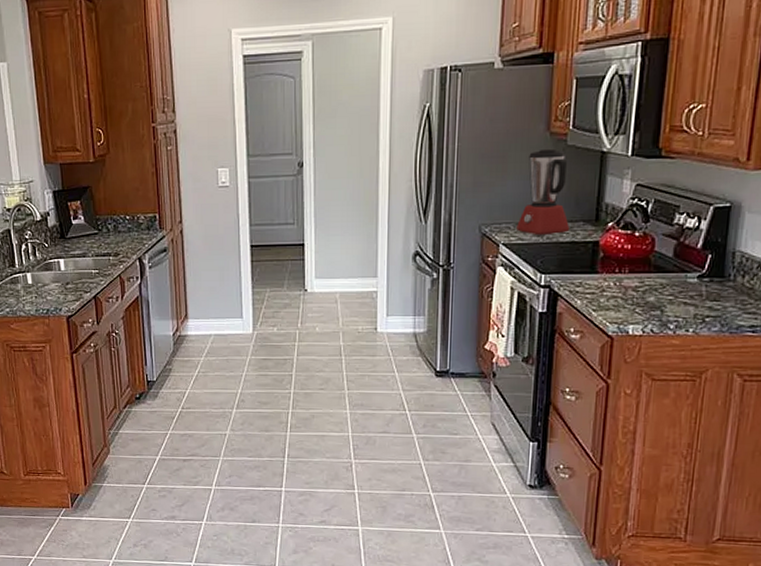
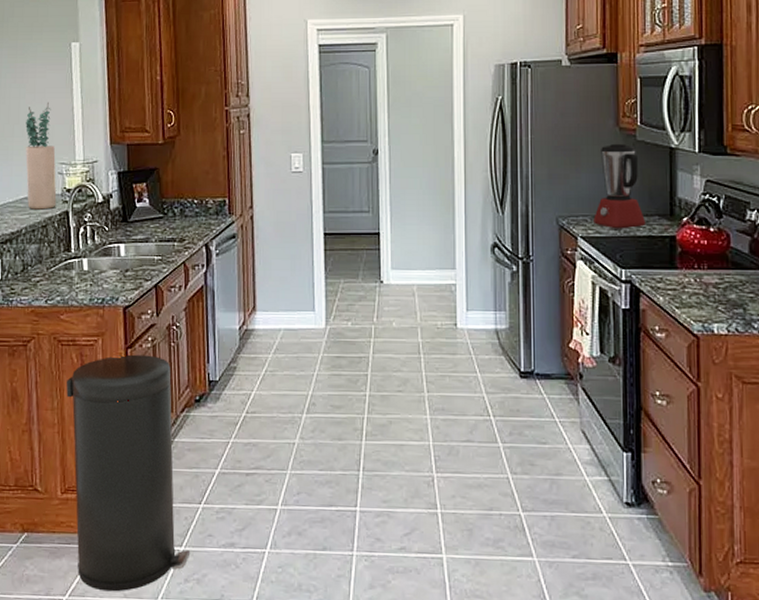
pedal bin: none [21,358,138,554] -> present [66,354,191,592]

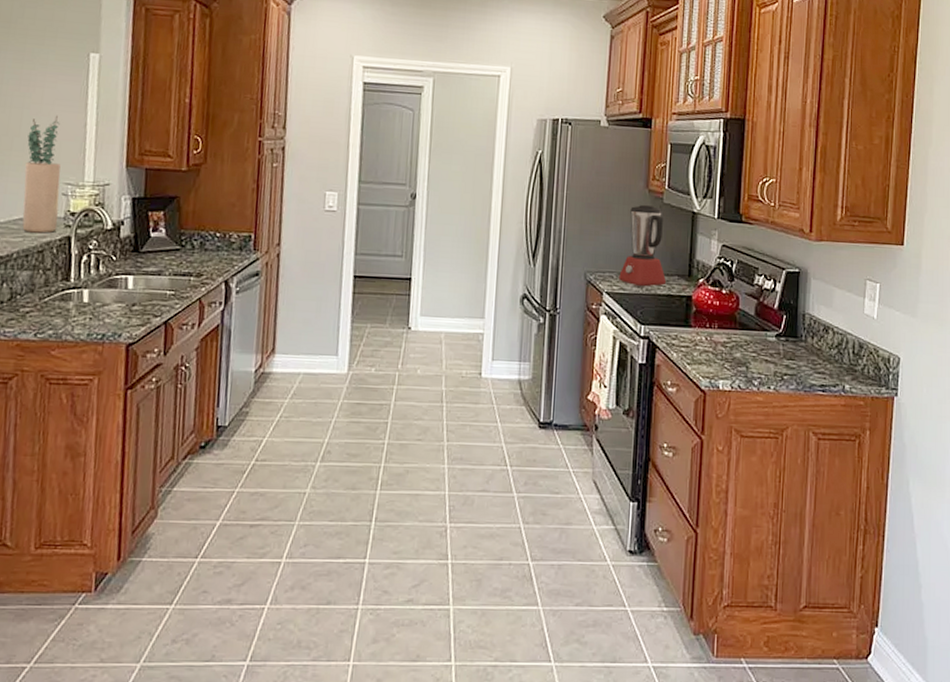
pedal bin: present [66,354,191,592] -> none [47,396,182,657]

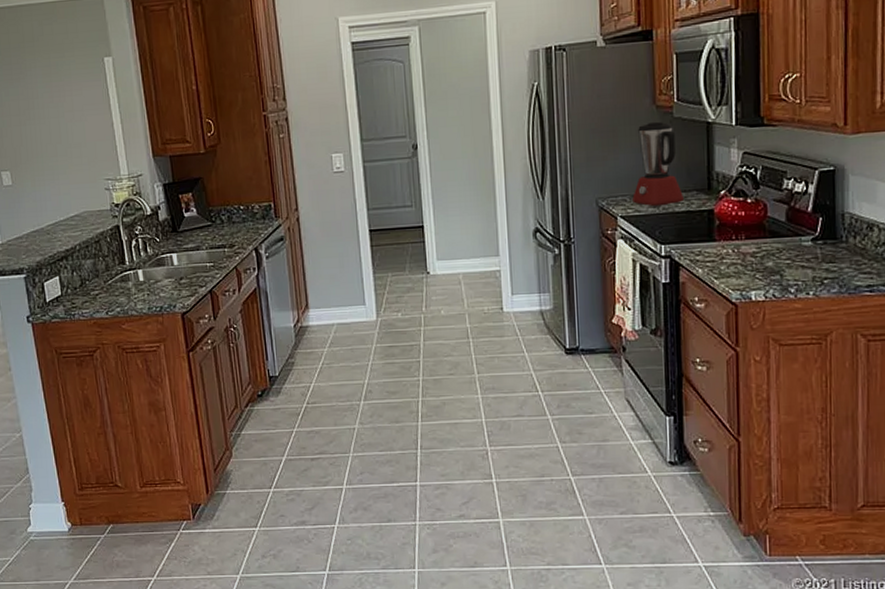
vase: present [22,115,61,234] -> none [67,119,107,226]

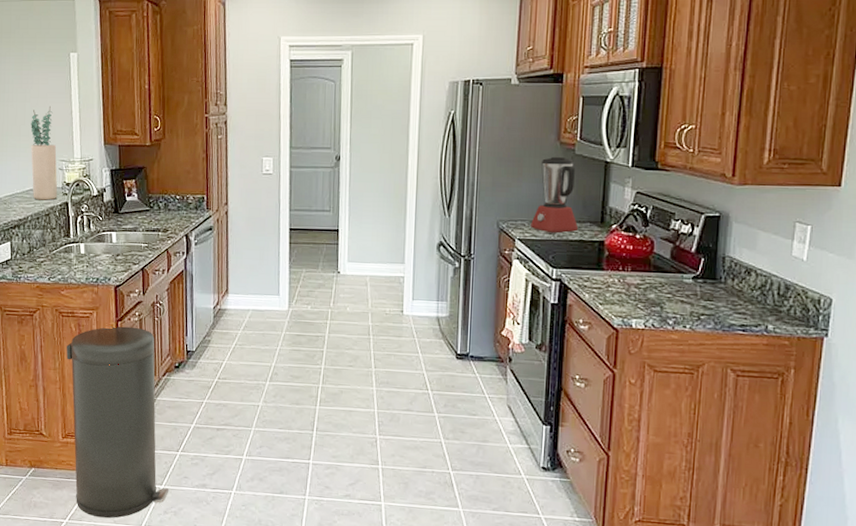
vase: none [67,119,107,226] -> present [31,105,58,201]
pedal bin: none [135,356,266,571] -> present [66,326,169,518]

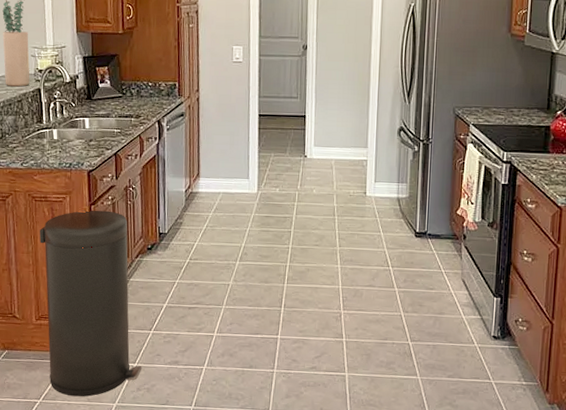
blender: present [531,156,579,235] -> none [484,47,527,120]

